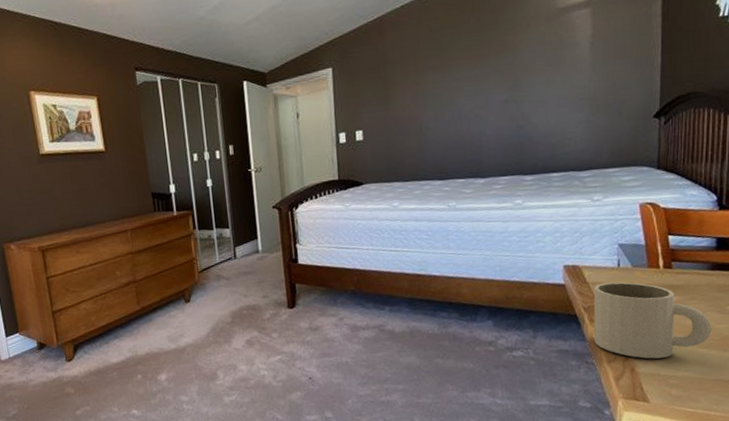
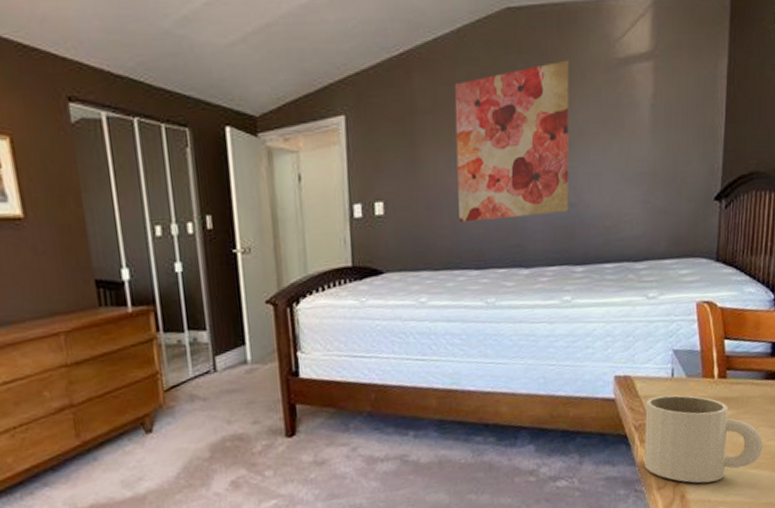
wall art: none [418,13,518,144] -> present [454,60,570,223]

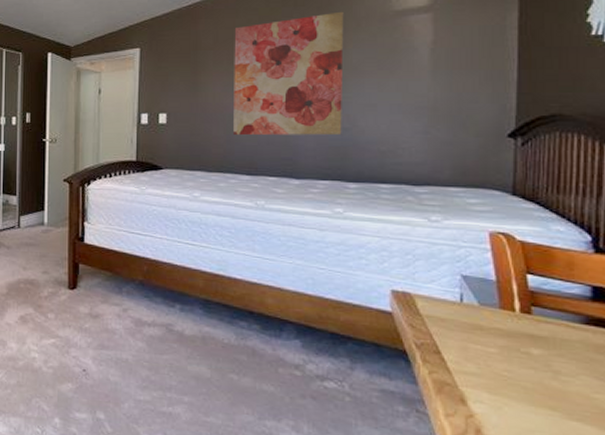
mug: present [645,394,763,483] -> none [428,318,586,424]

